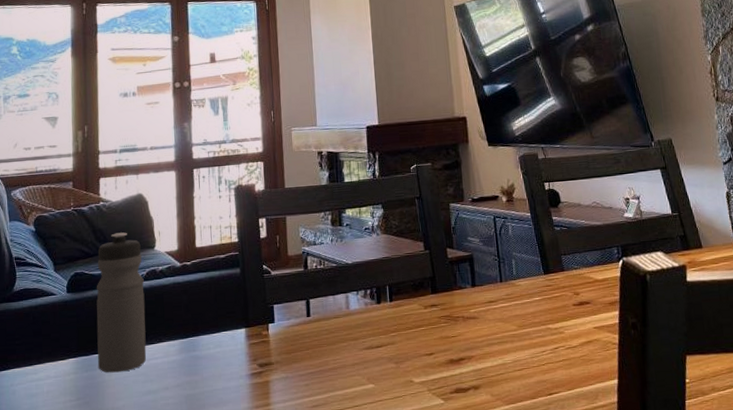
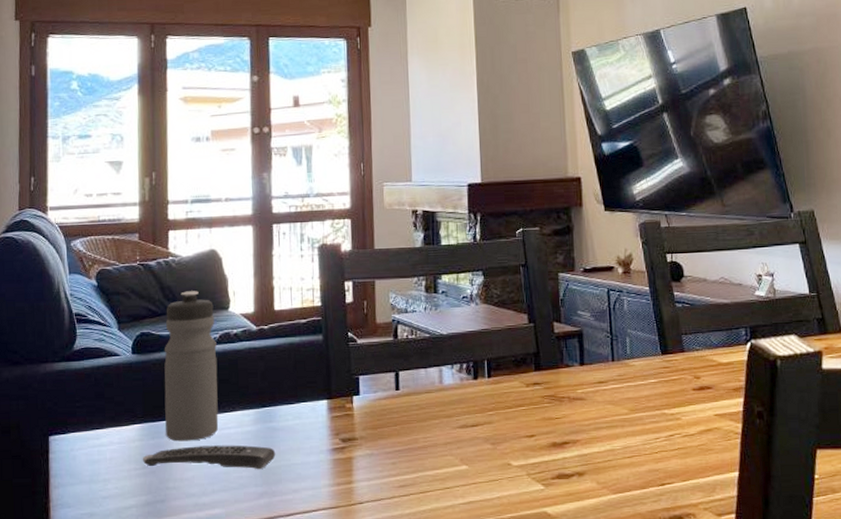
remote control: none [76,374,199,398] -> present [142,445,276,470]

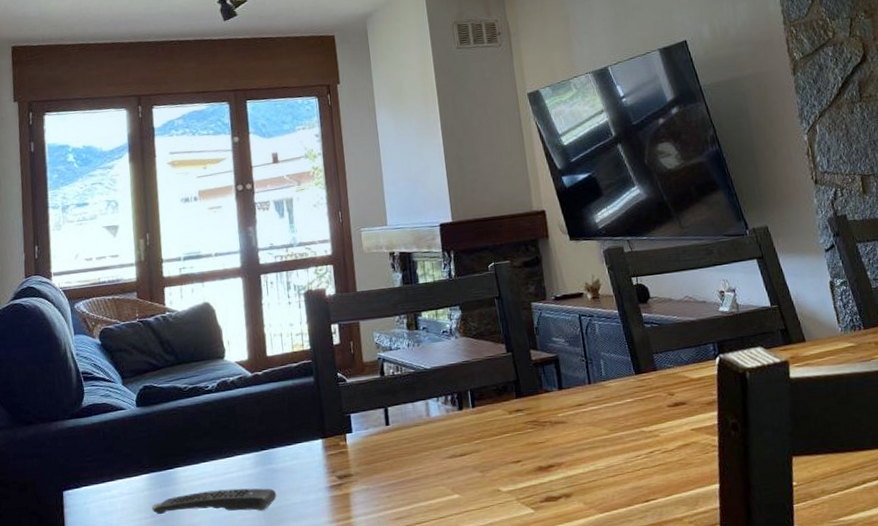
water bottle: present [164,291,219,442] -> none [166,343,221,489]

